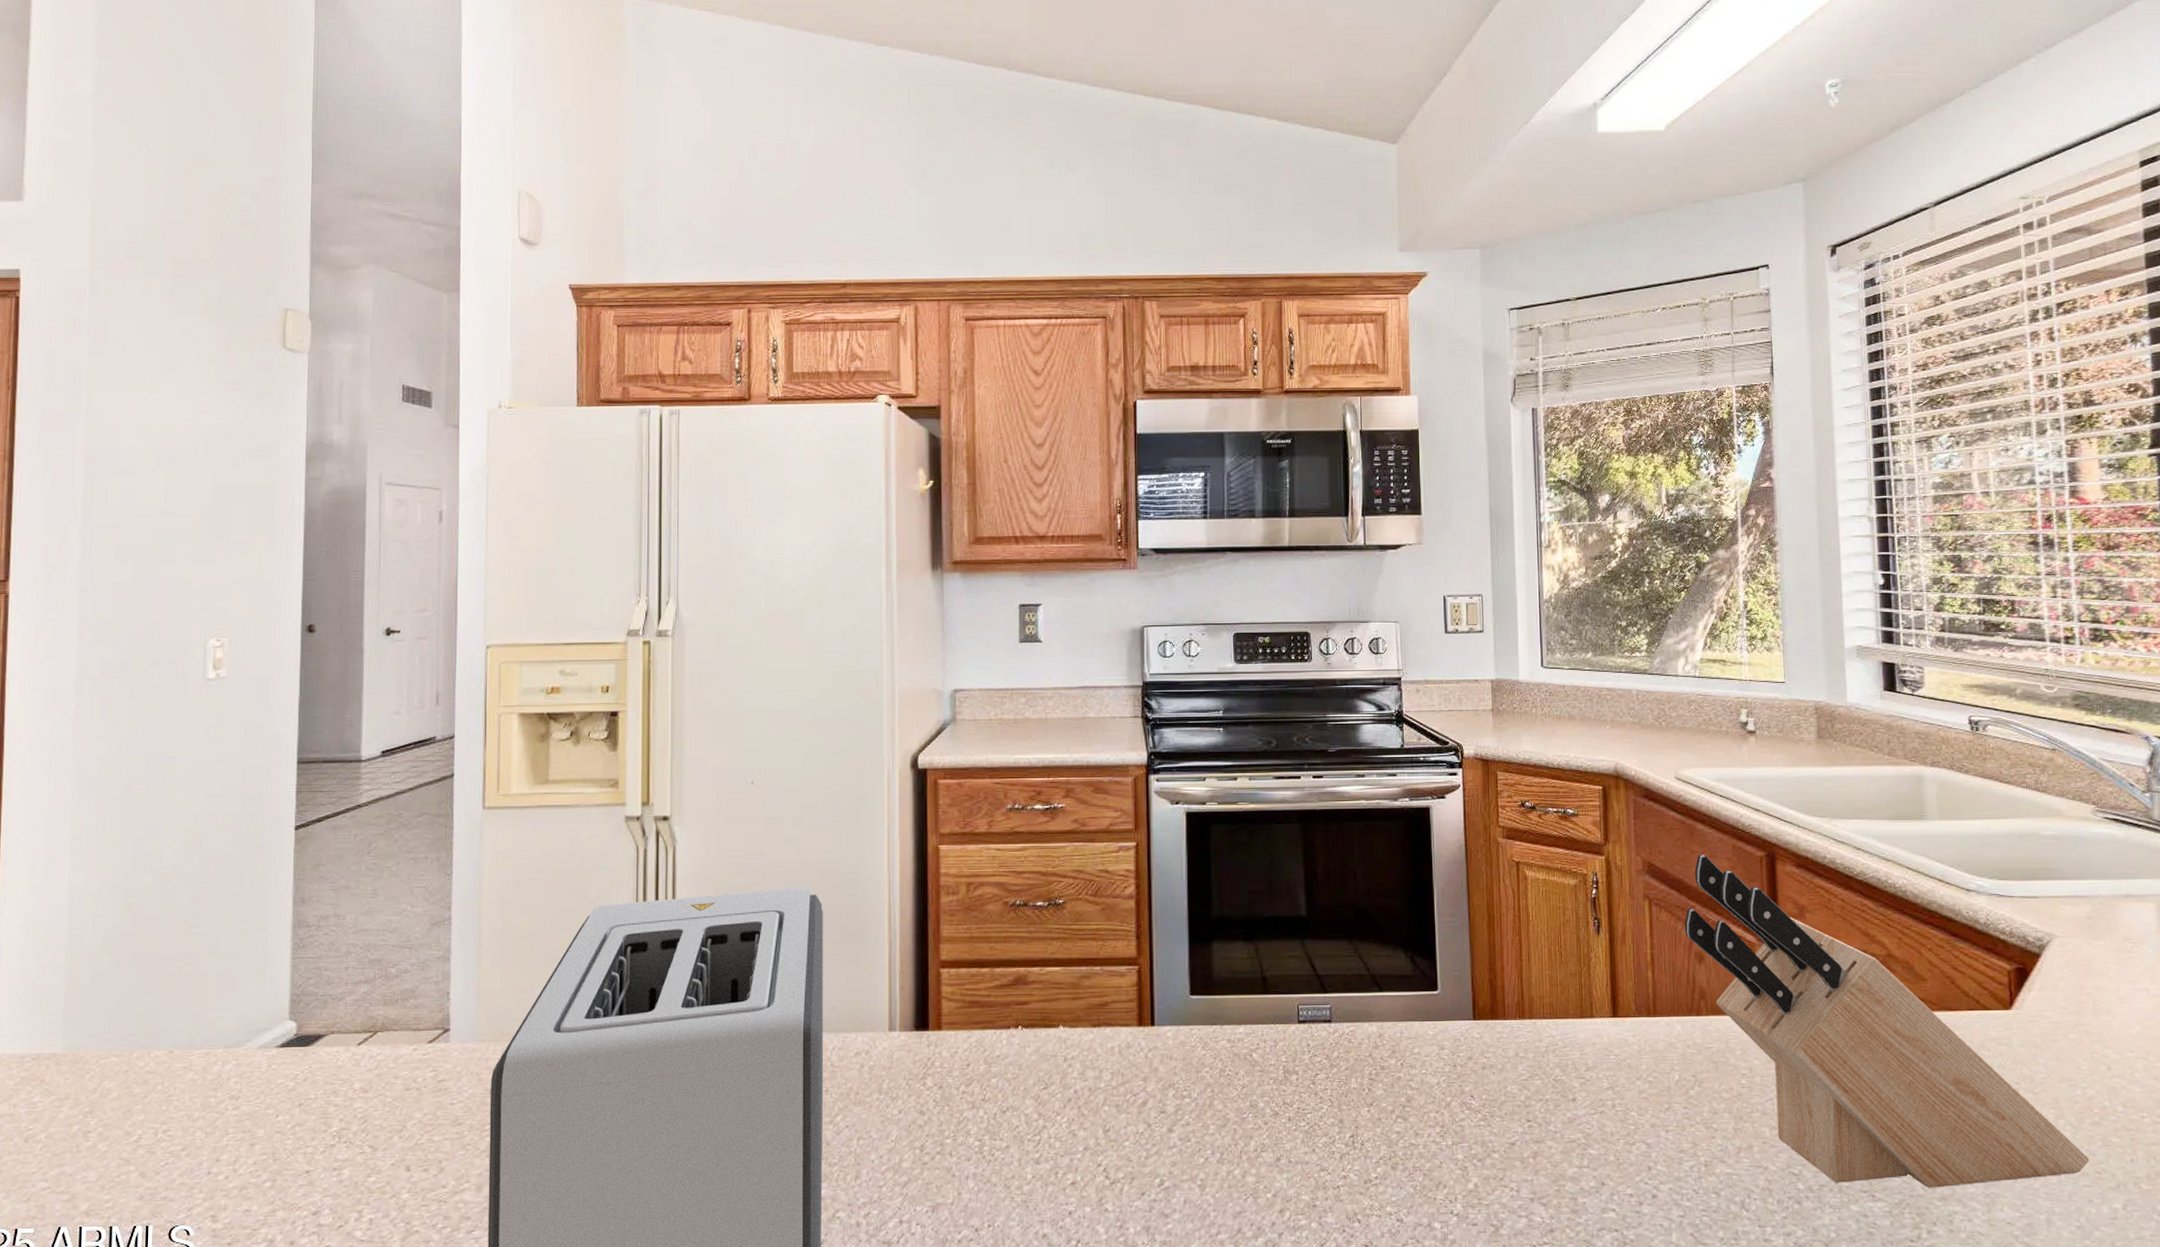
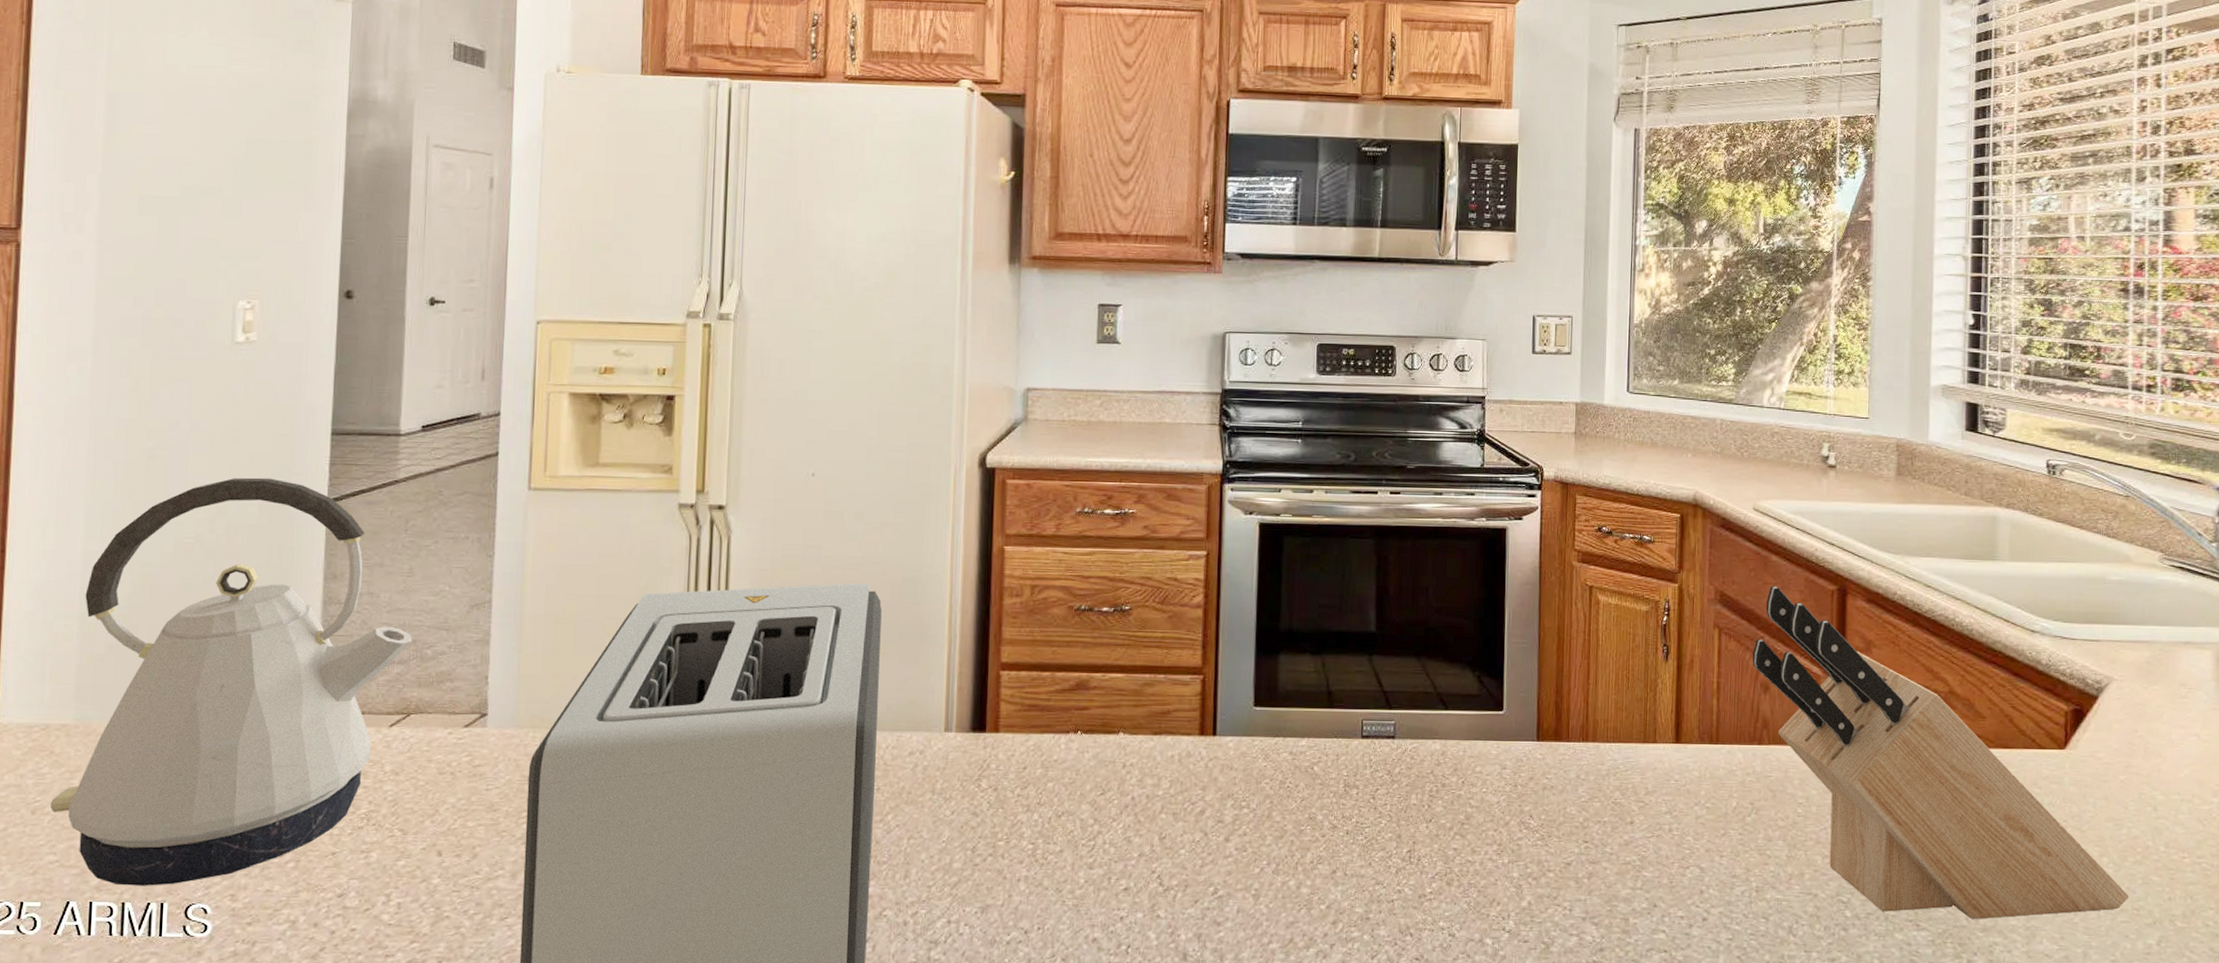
kettle: none [42,807,378,1210] -> present [50,477,413,886]

